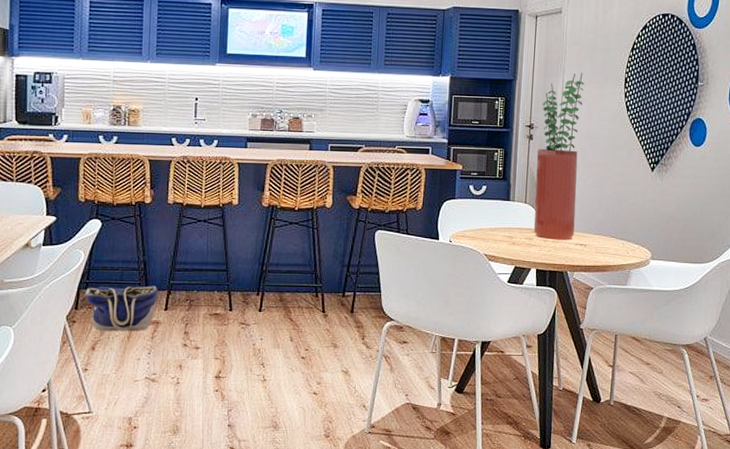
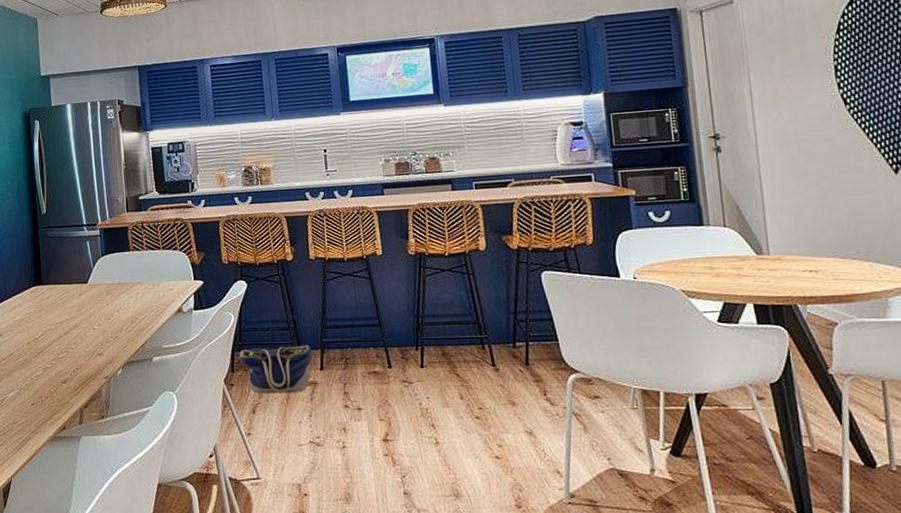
vase: present [533,73,585,240] -> none [726,67,798,268]

